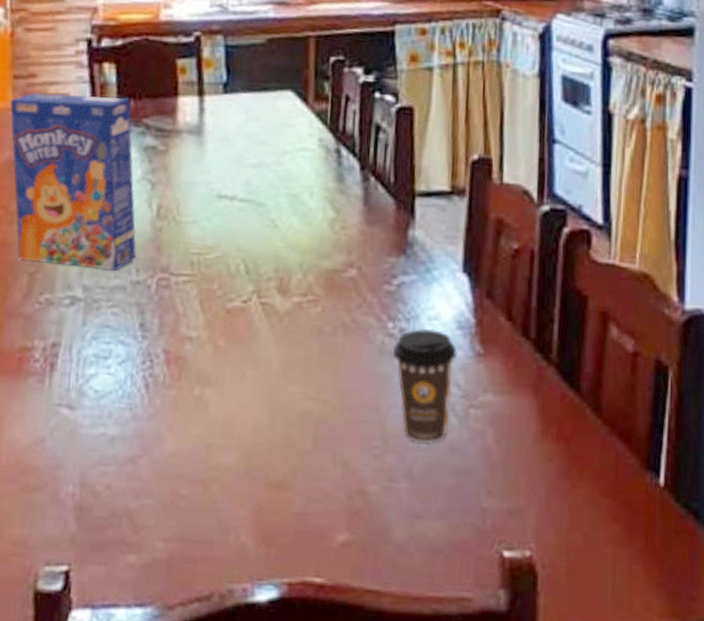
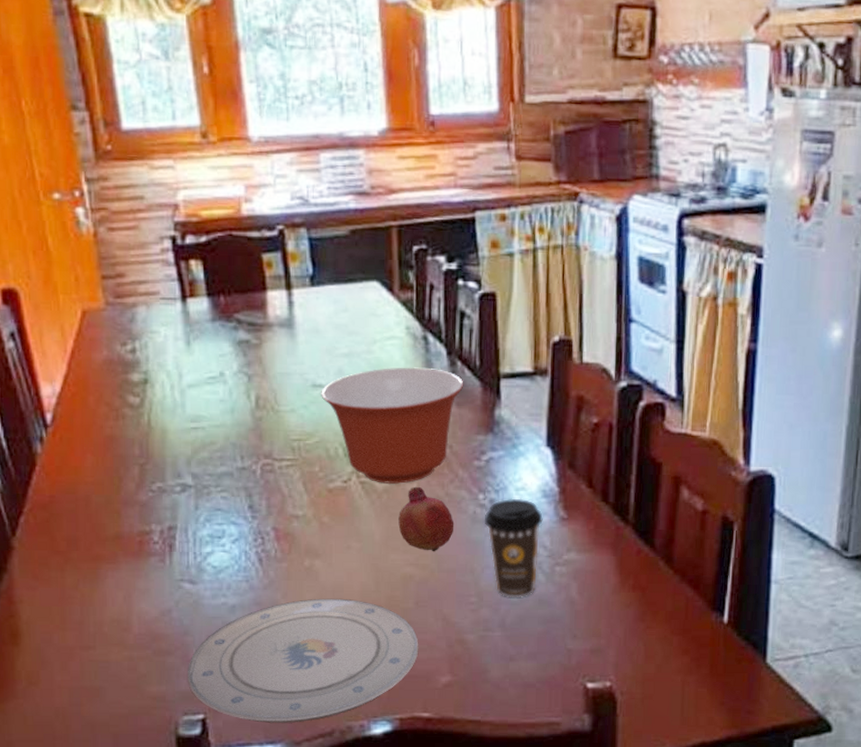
cereal box: present [10,93,137,271] -> none [101,292,240,459]
plate: none [54,433,315,582] -> present [188,598,419,723]
mixing bowl: none [226,180,377,307] -> present [321,367,464,485]
fruit: none [299,310,360,386] -> present [398,486,455,552]

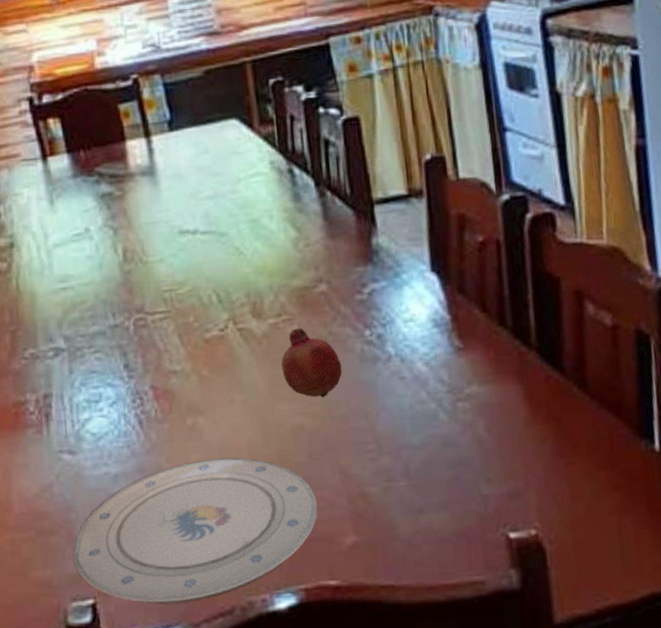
mixing bowl: present [321,367,464,485] -> none [188,201,336,329]
coffee cup: present [484,498,543,599] -> none [373,330,439,442]

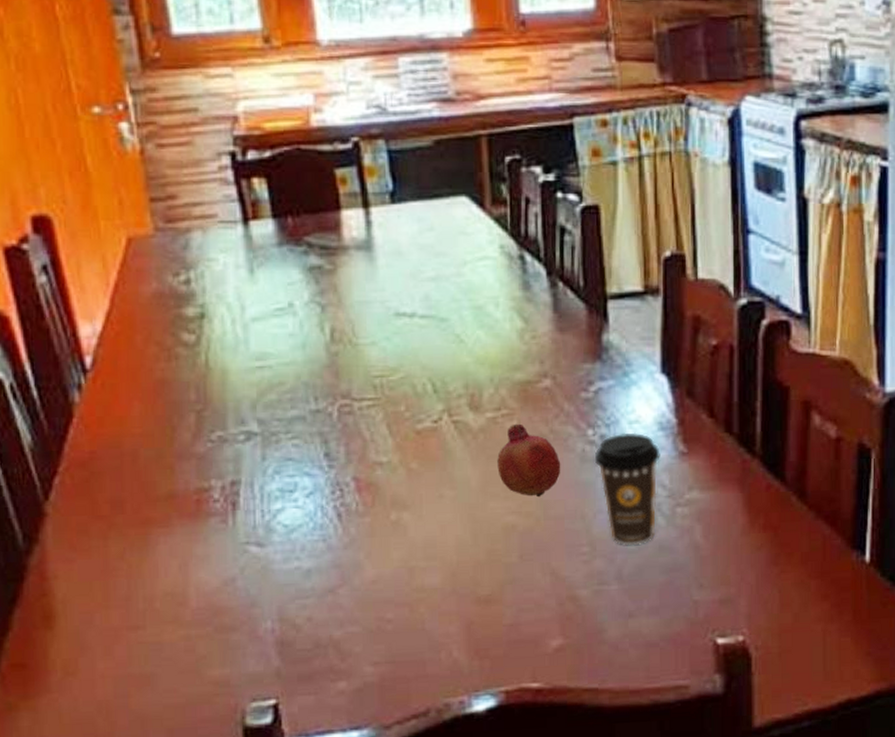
plate: present [73,457,318,604] -> none [256,555,525,705]
coffee cup: none [373,330,439,442] -> present [594,432,660,546]

